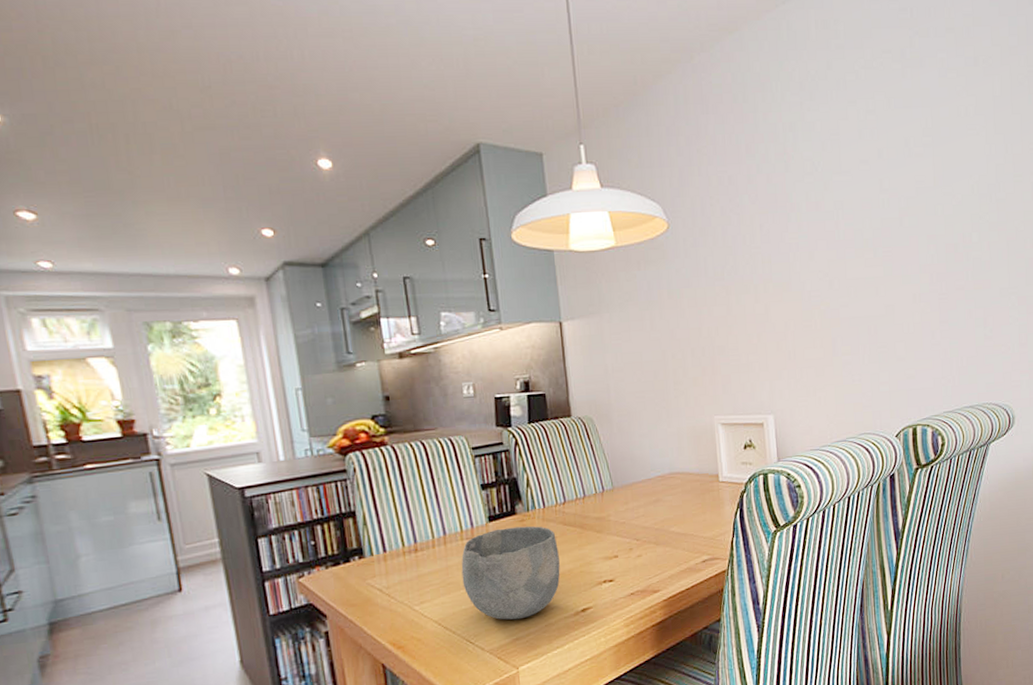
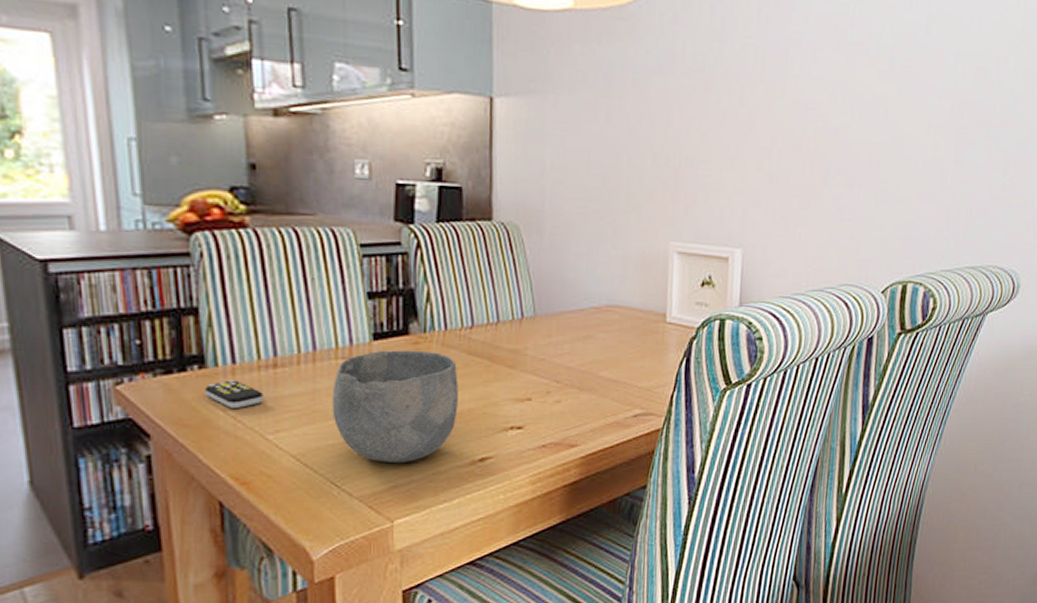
remote control: none [365,565,409,588] -> present [205,380,263,408]

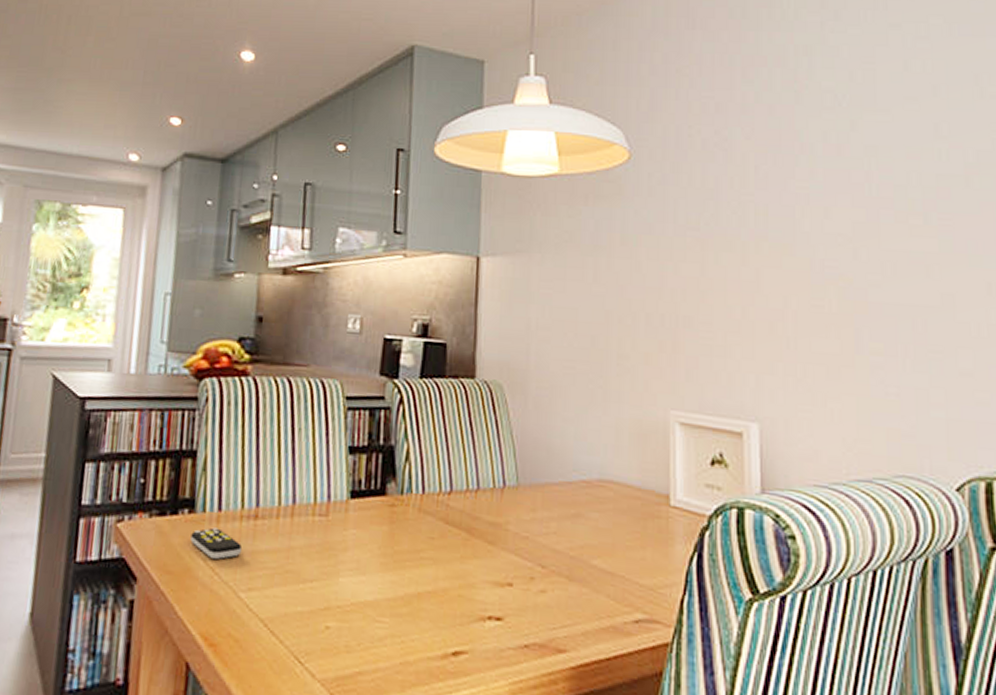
bowl: present [332,350,458,464] -> none [303,510,434,645]

